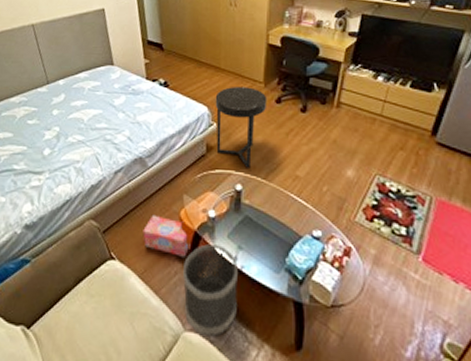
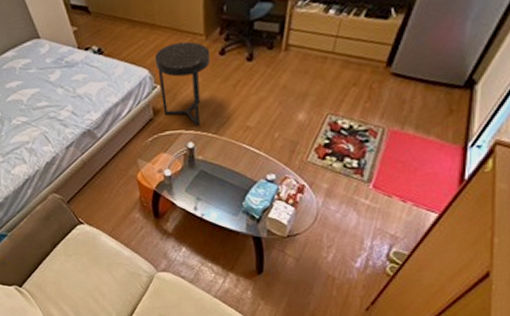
box: present [143,214,191,257] -> none [104,181,152,214]
wastebasket: present [183,244,238,337] -> none [148,199,202,274]

